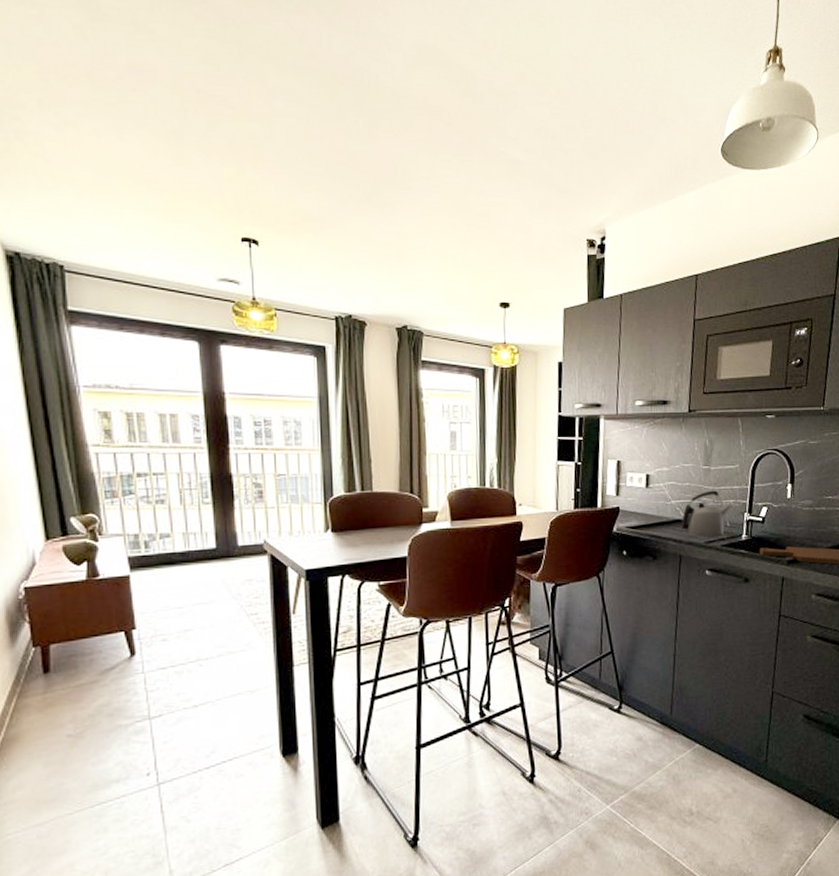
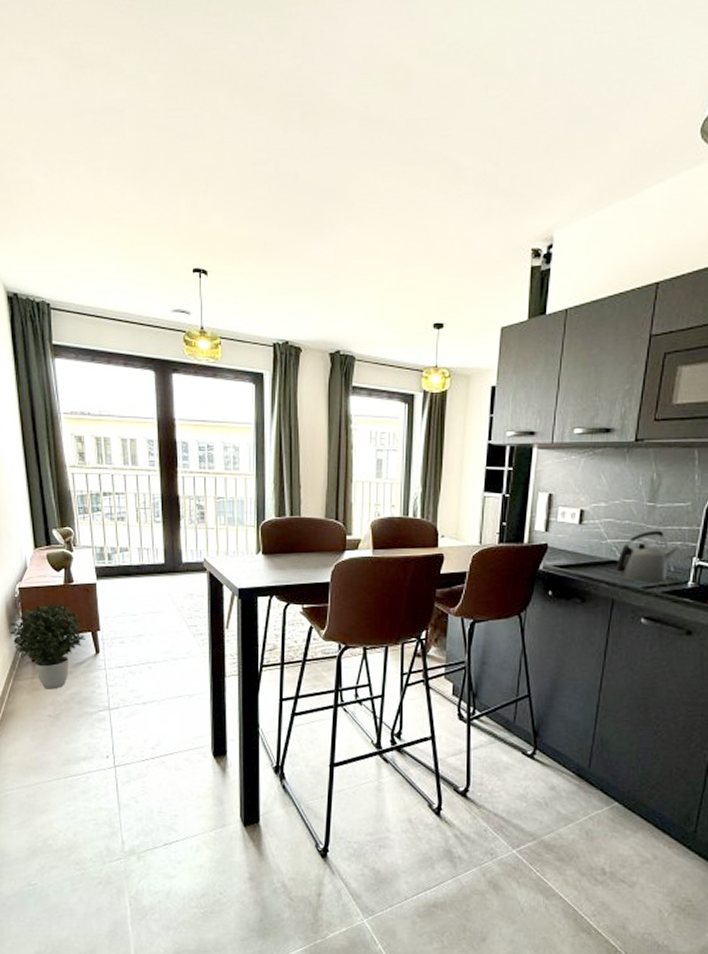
potted plant: none [11,603,118,704] -> present [9,604,86,690]

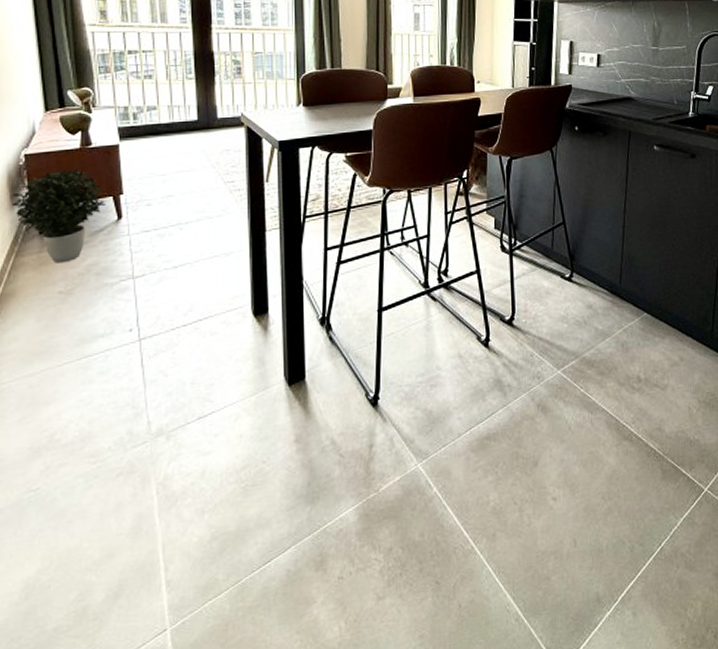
kettle: present [616,530,679,583] -> none [630,69,680,115]

